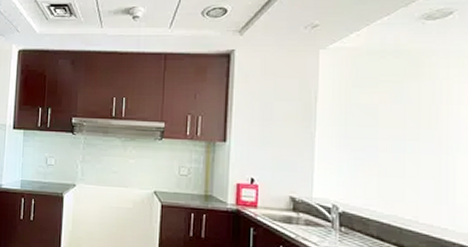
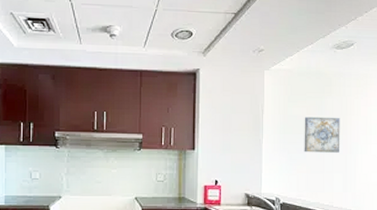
wall art: none [374,105,431,153] -> present [304,116,341,153]

